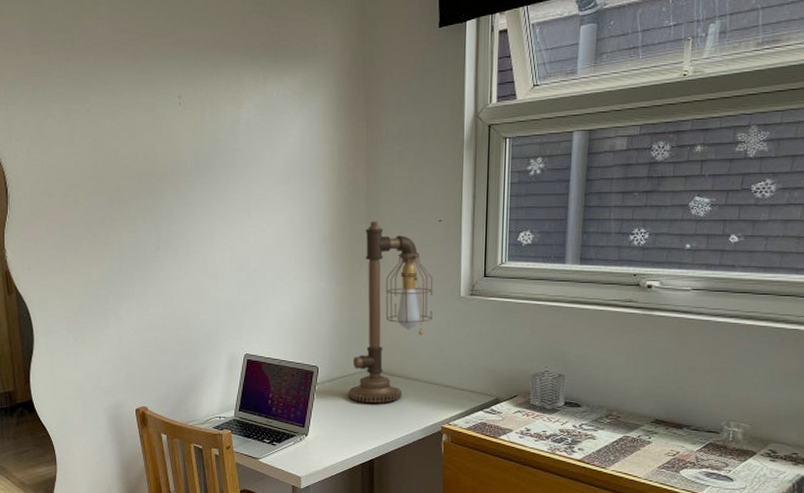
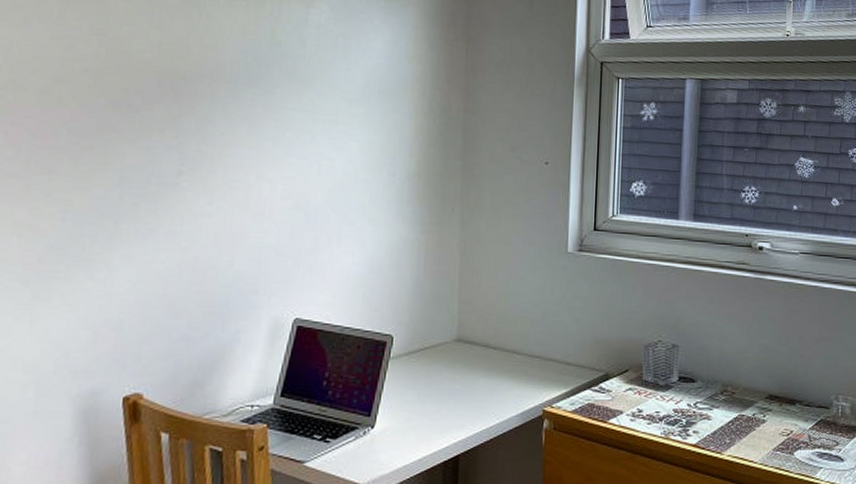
desk lamp: present [348,221,433,403] -> none [430,157,538,382]

